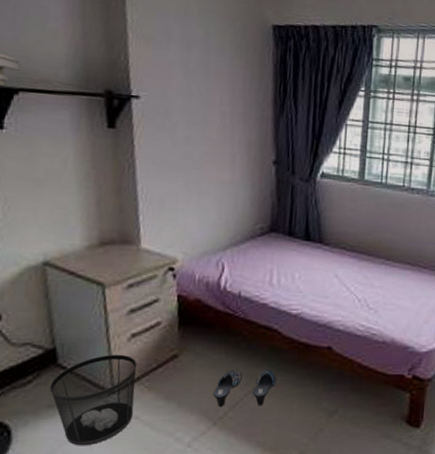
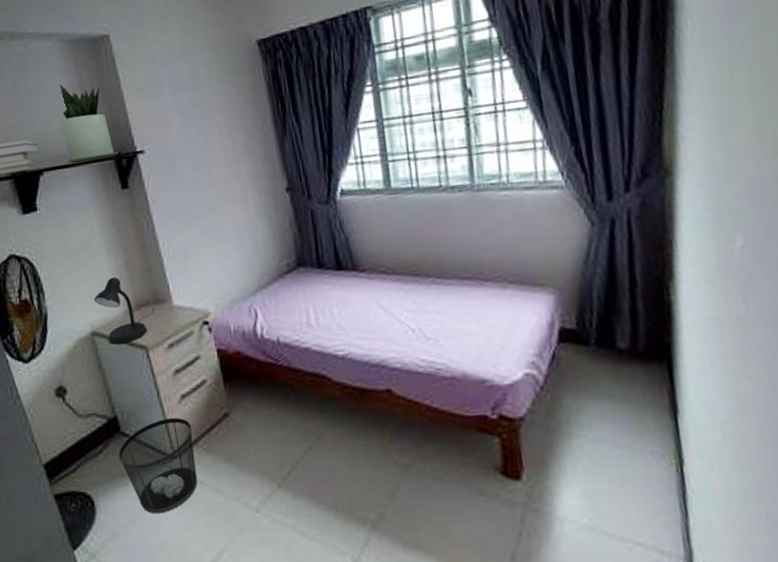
planter: none [48,8,112,95] -> present [59,84,119,164]
desk lamp: none [53,211,120,278] -> present [93,276,155,344]
slippers: present [213,369,277,407] -> none [271,421,337,467]

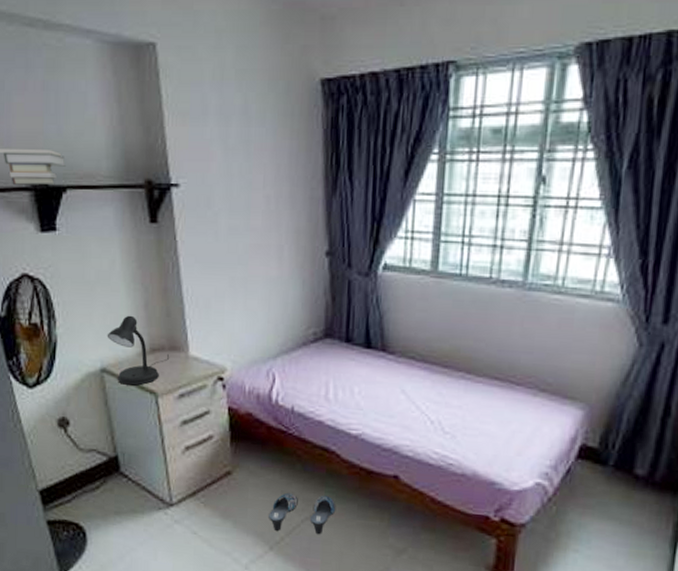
planter: present [59,84,119,164] -> none [91,91,151,186]
waste bin: present [118,417,197,514] -> none [115,466,193,556]
slippers: none [271,421,337,467] -> present [269,492,336,535]

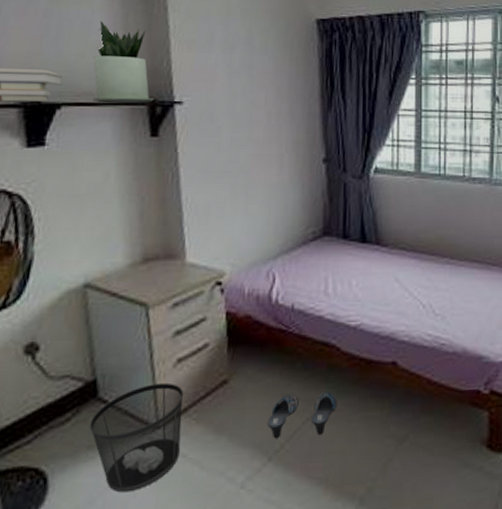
planter: none [91,91,151,186] -> present [90,20,154,104]
desk lamp: present [107,315,170,386] -> none [94,226,165,299]
waste bin: none [115,466,193,556] -> present [89,382,184,493]

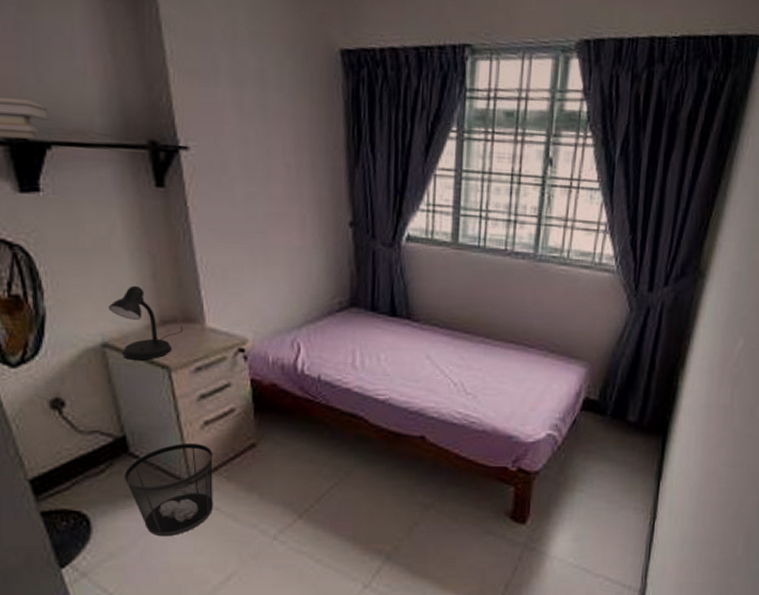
planter: present [90,20,154,104] -> none [81,39,156,147]
desk lamp: none [94,226,165,299] -> present [108,285,184,360]
slippers: present [268,391,338,439] -> none [297,460,365,500]

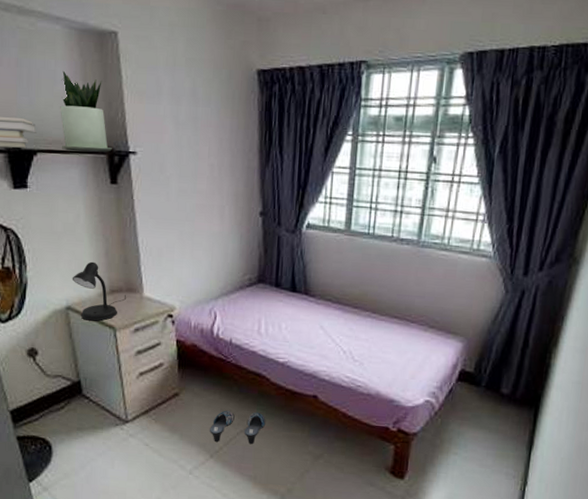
planter: none [81,39,156,147] -> present [60,70,112,152]
waste bin: present [123,442,213,537] -> none [77,389,145,464]
slippers: none [297,460,365,500] -> present [210,410,266,445]

